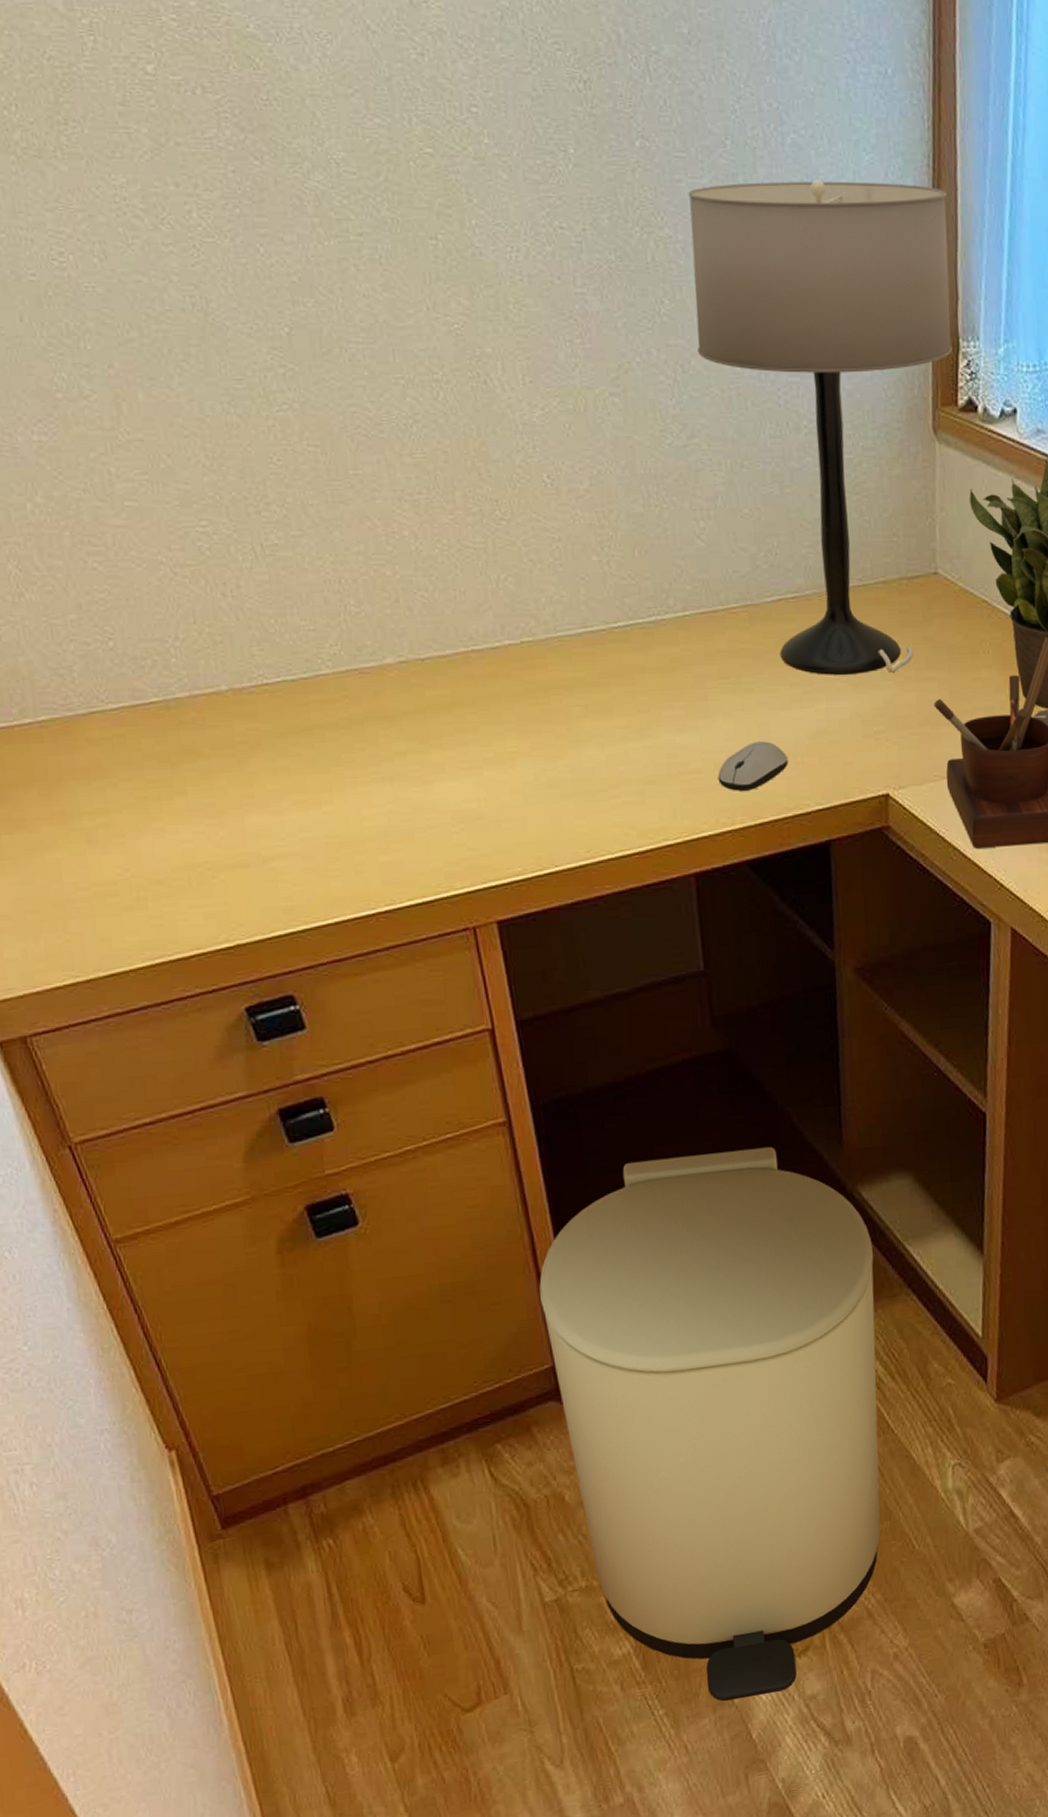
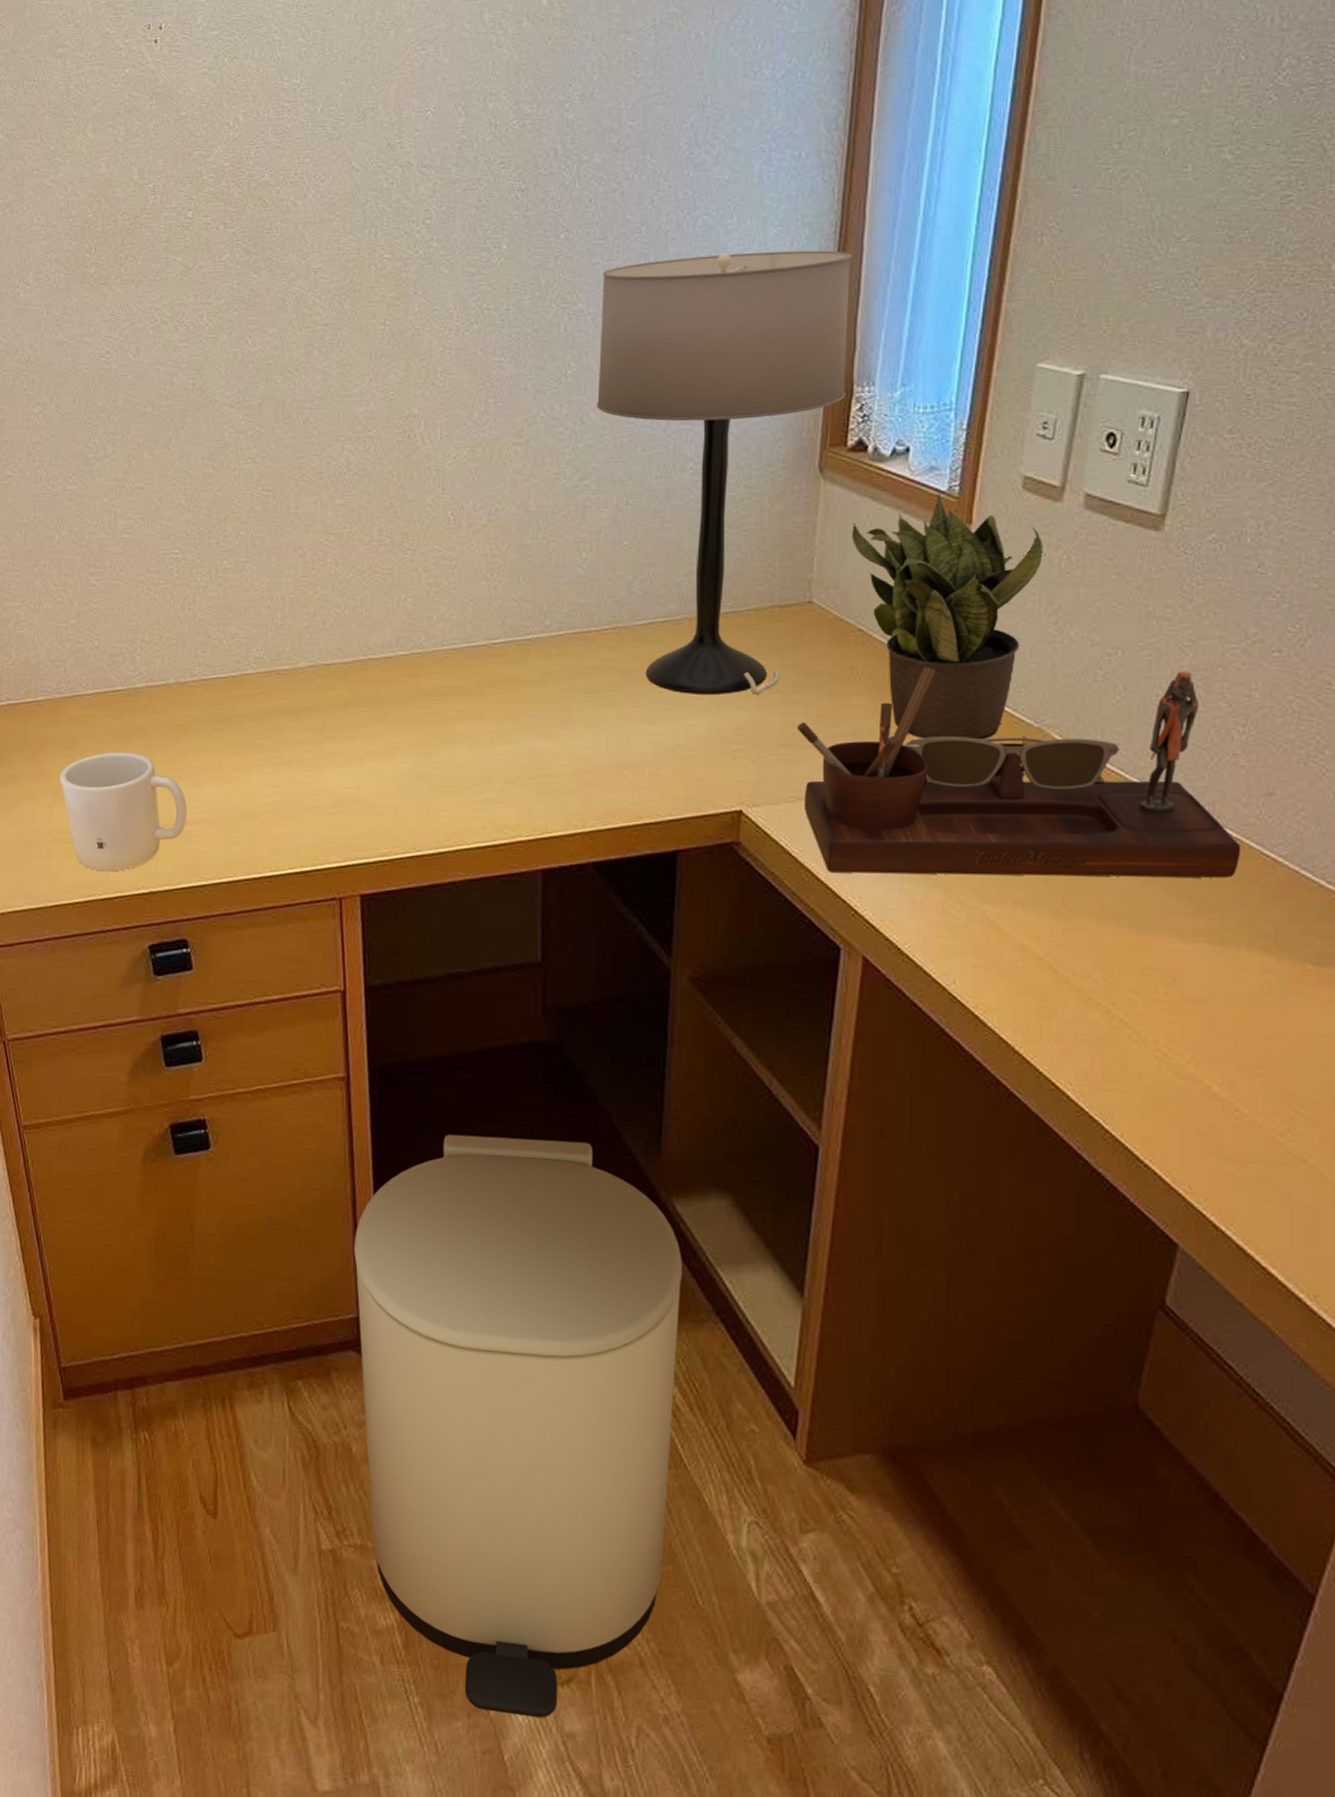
mug: none [88,778,271,927] -> present [59,751,187,872]
computer mouse: present [718,741,789,791] -> none [574,752,643,797]

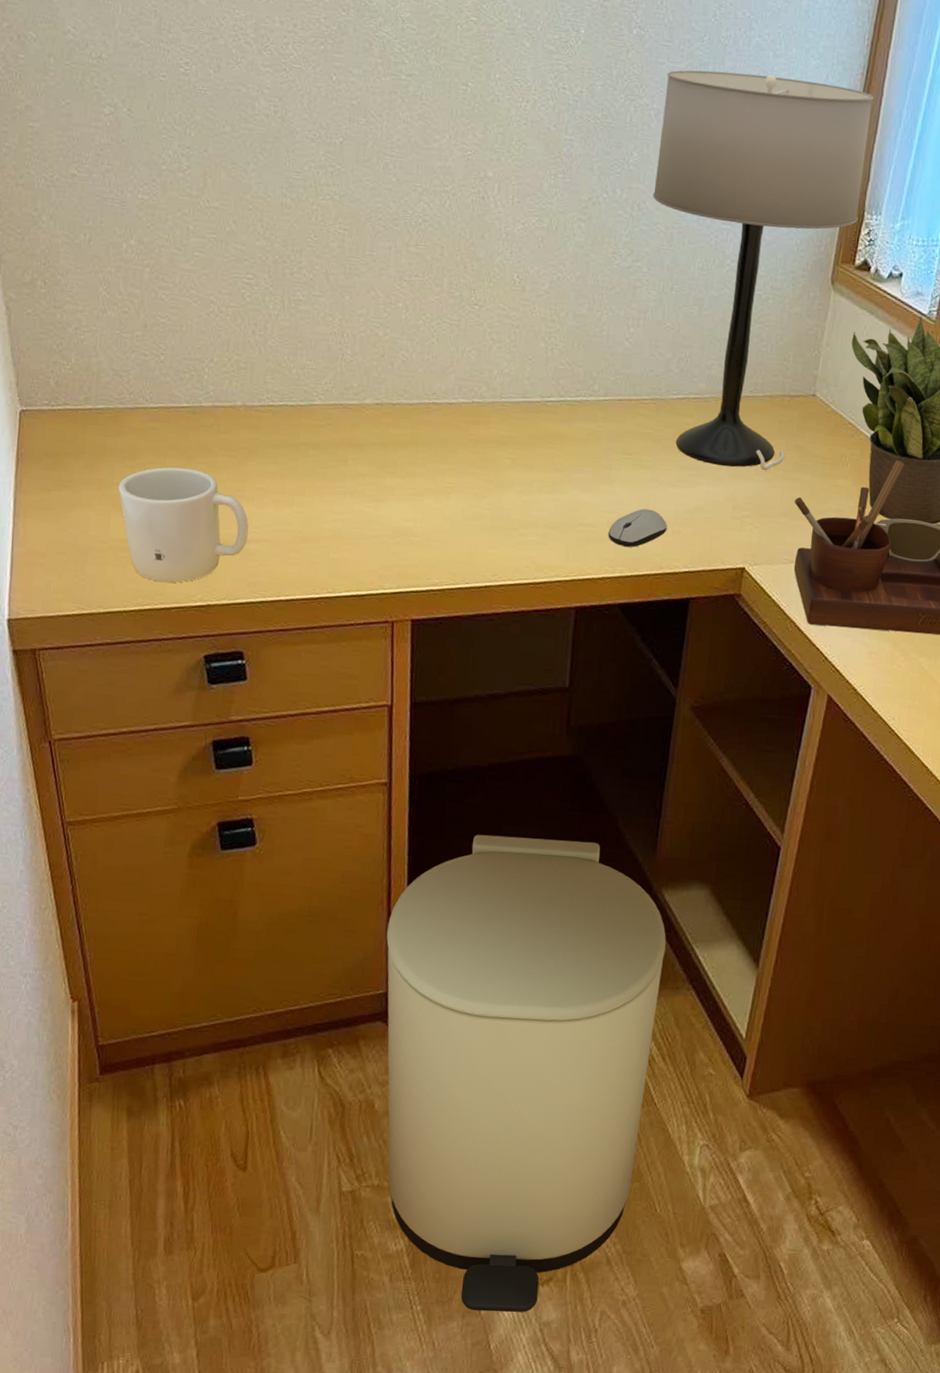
computer mouse: none [574,752,643,797] -> present [608,508,668,547]

